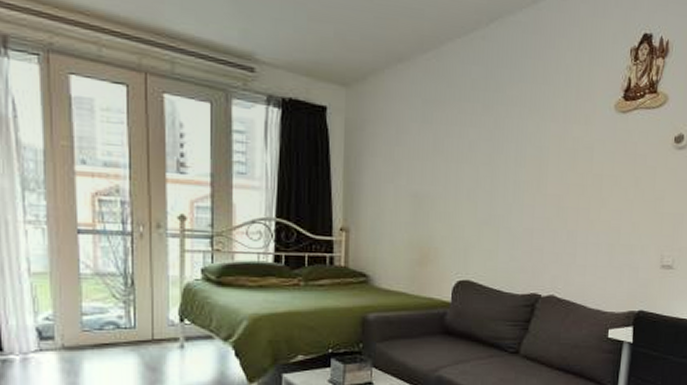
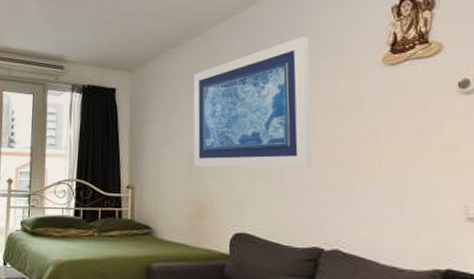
wall art: none [418,68,550,215] -> present [193,36,312,168]

